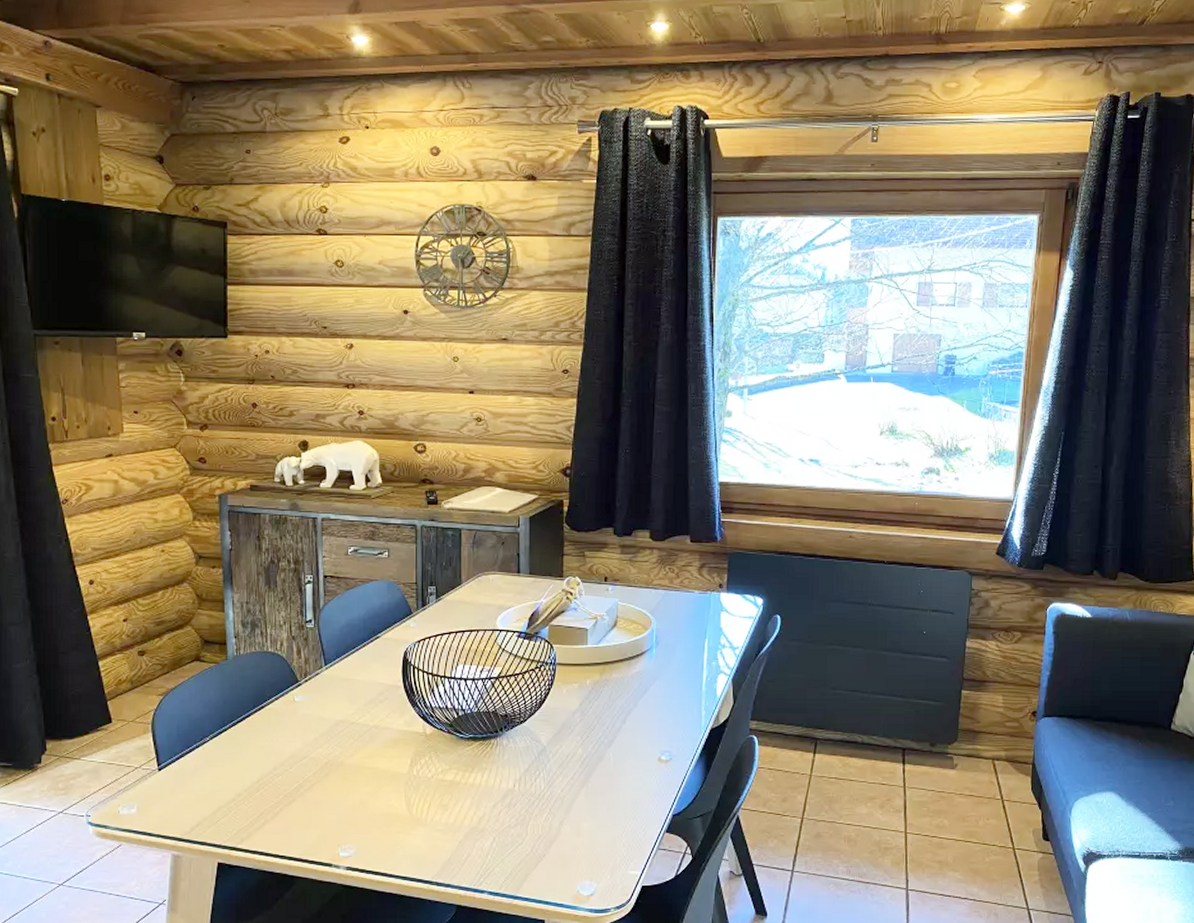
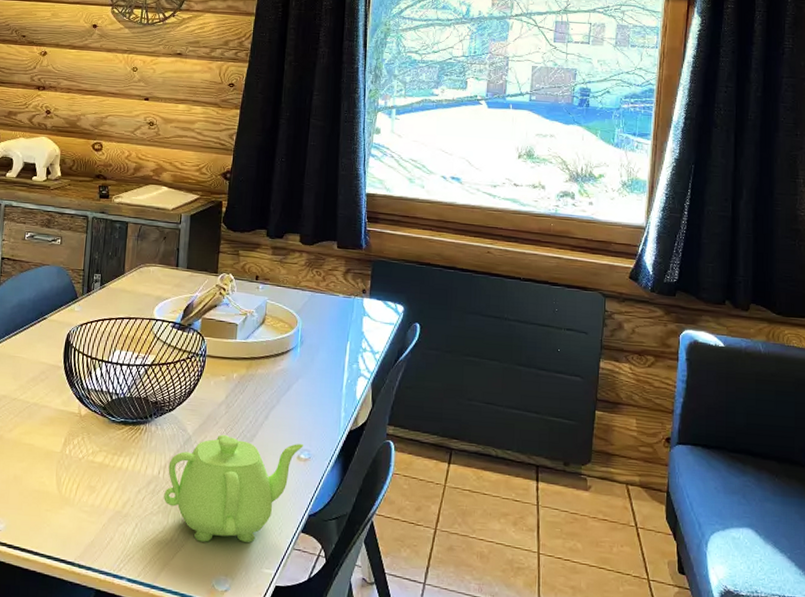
teapot: none [521,743,664,850] -> present [164,435,303,542]

